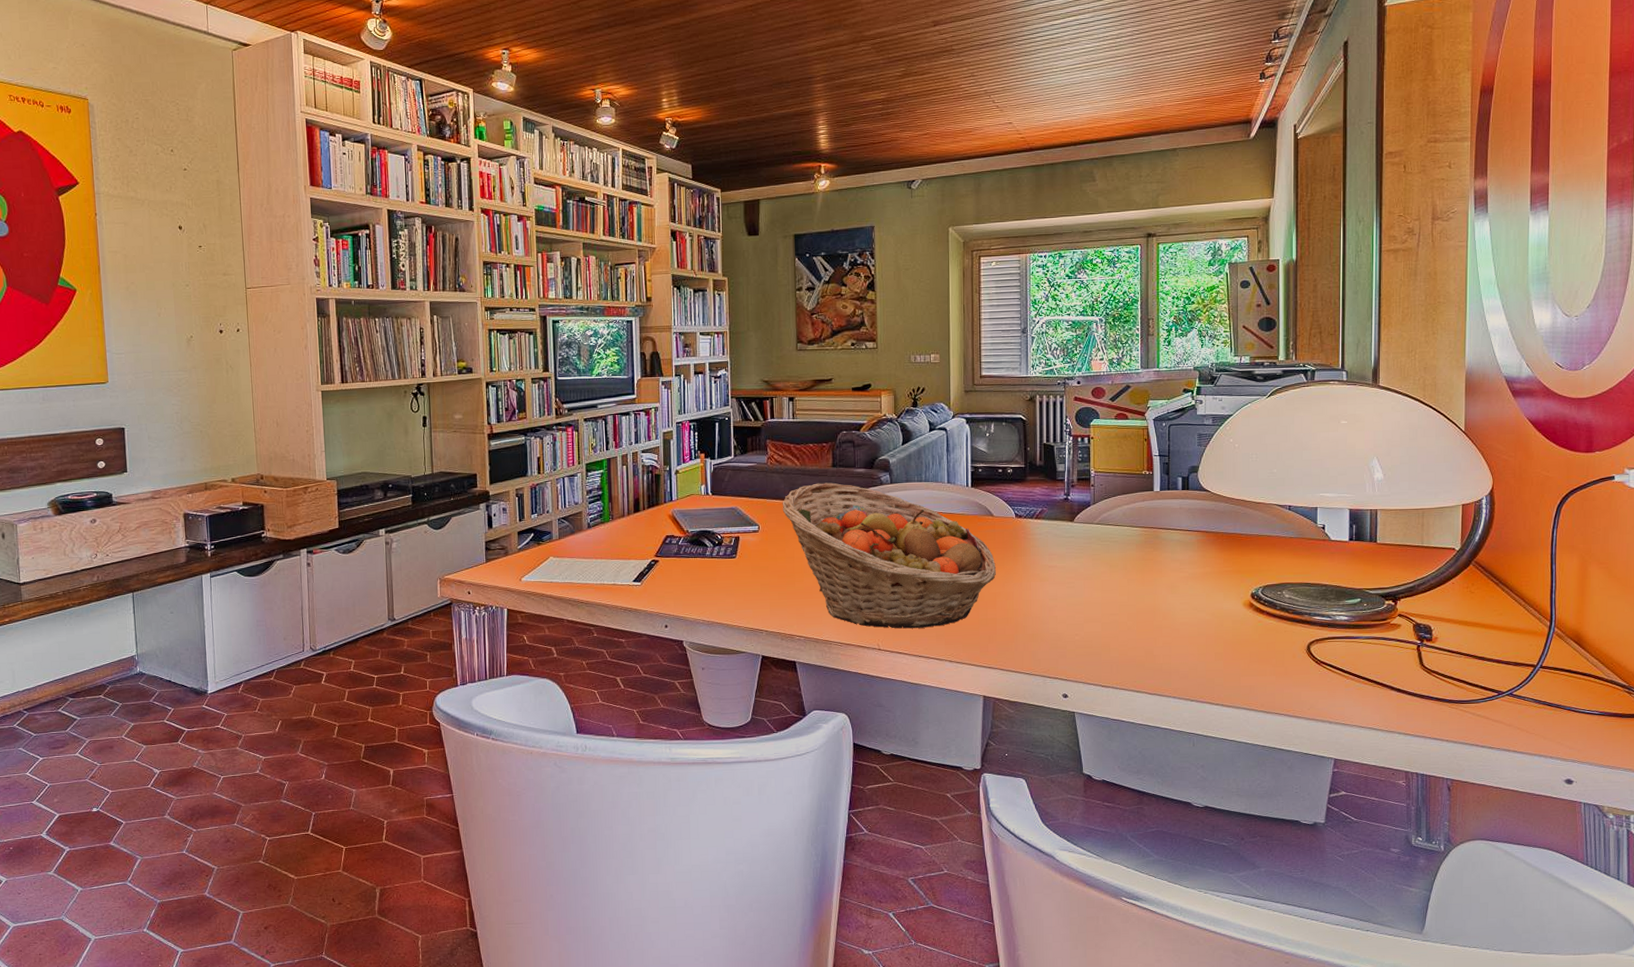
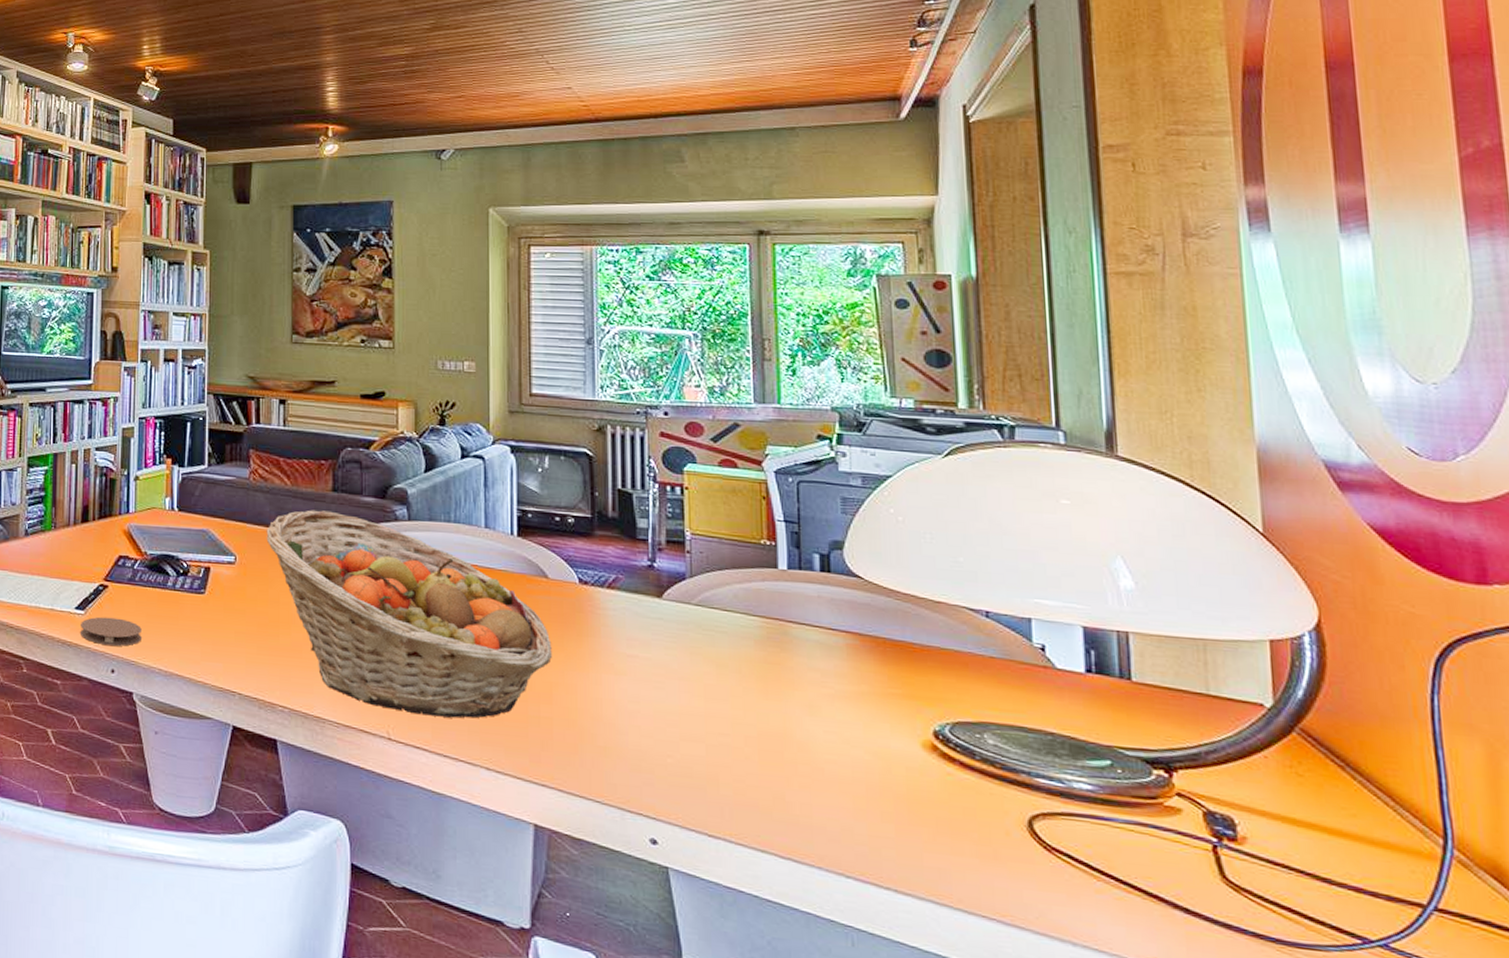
coaster: none [638,585,688,607] -> present [81,616,142,646]

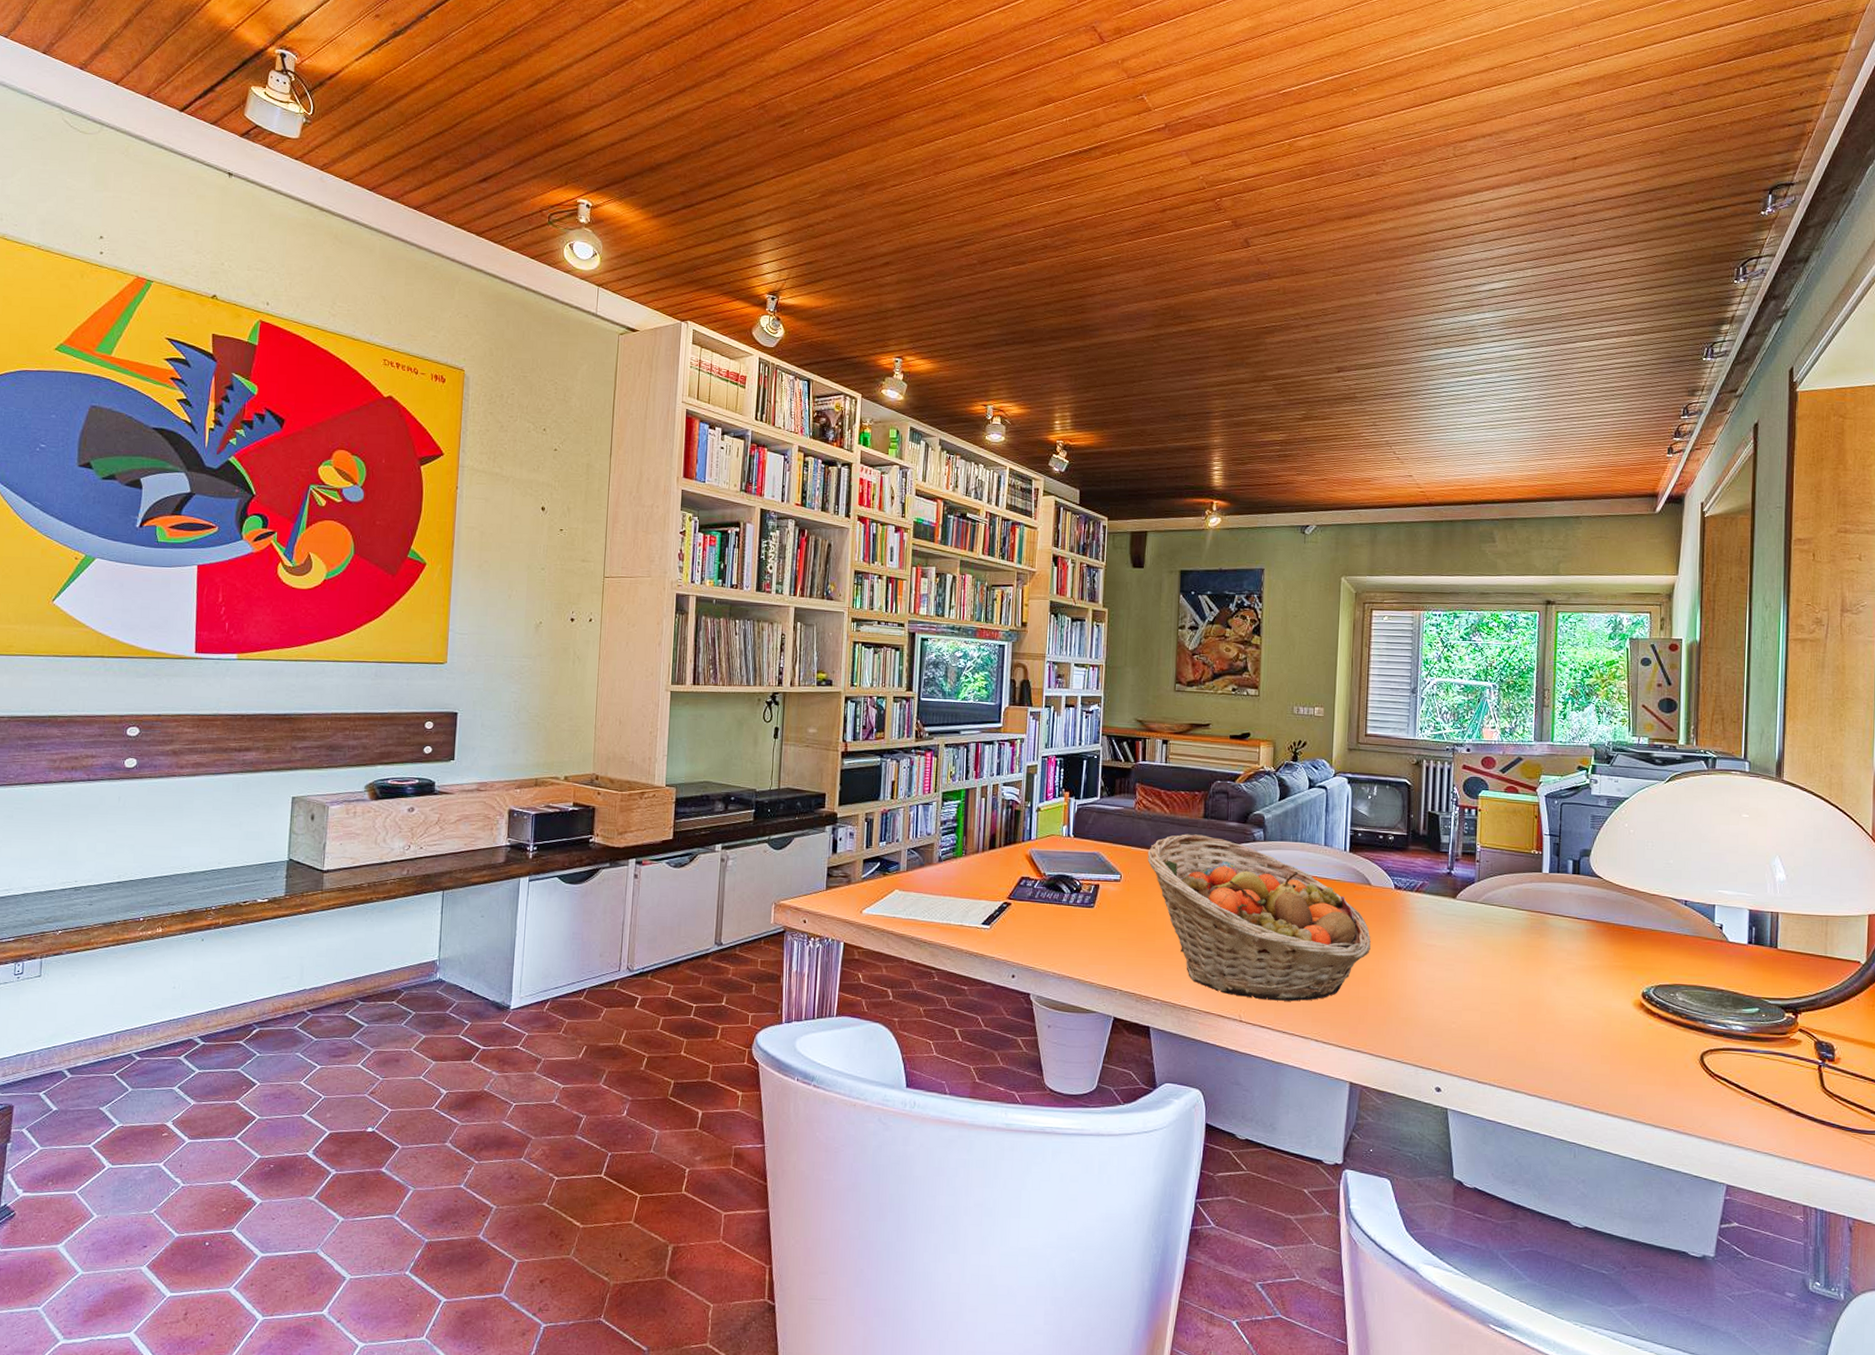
coaster: present [81,616,142,646] -> none [986,930,1039,955]

